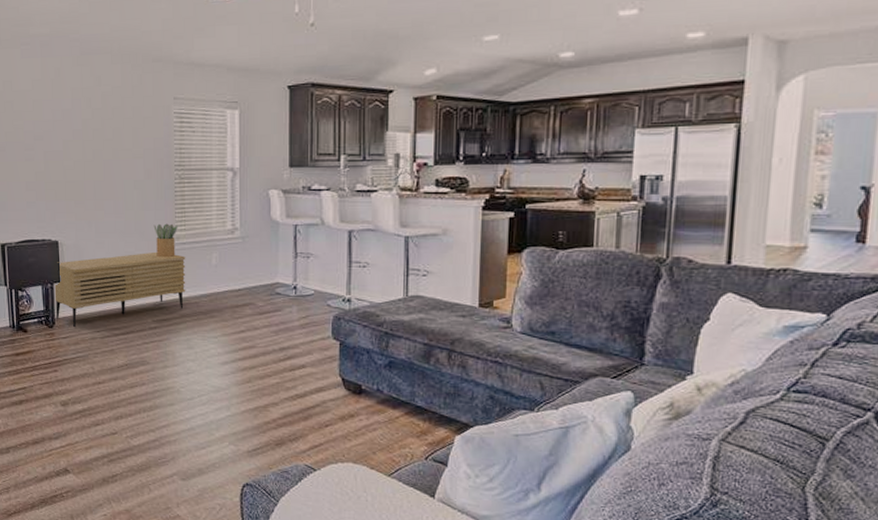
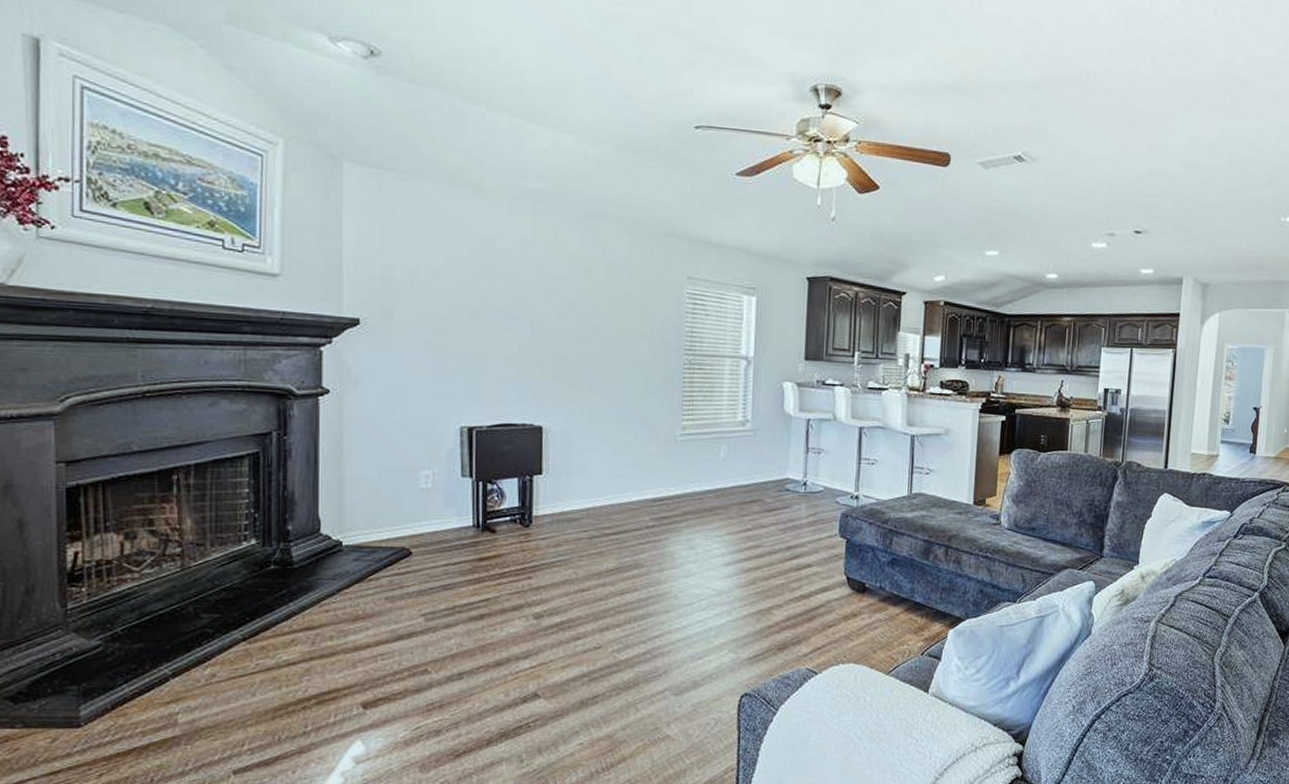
sideboard: present [54,251,186,327] -> none [534,442,692,526]
potted plant: present [153,223,178,258] -> none [657,411,684,450]

